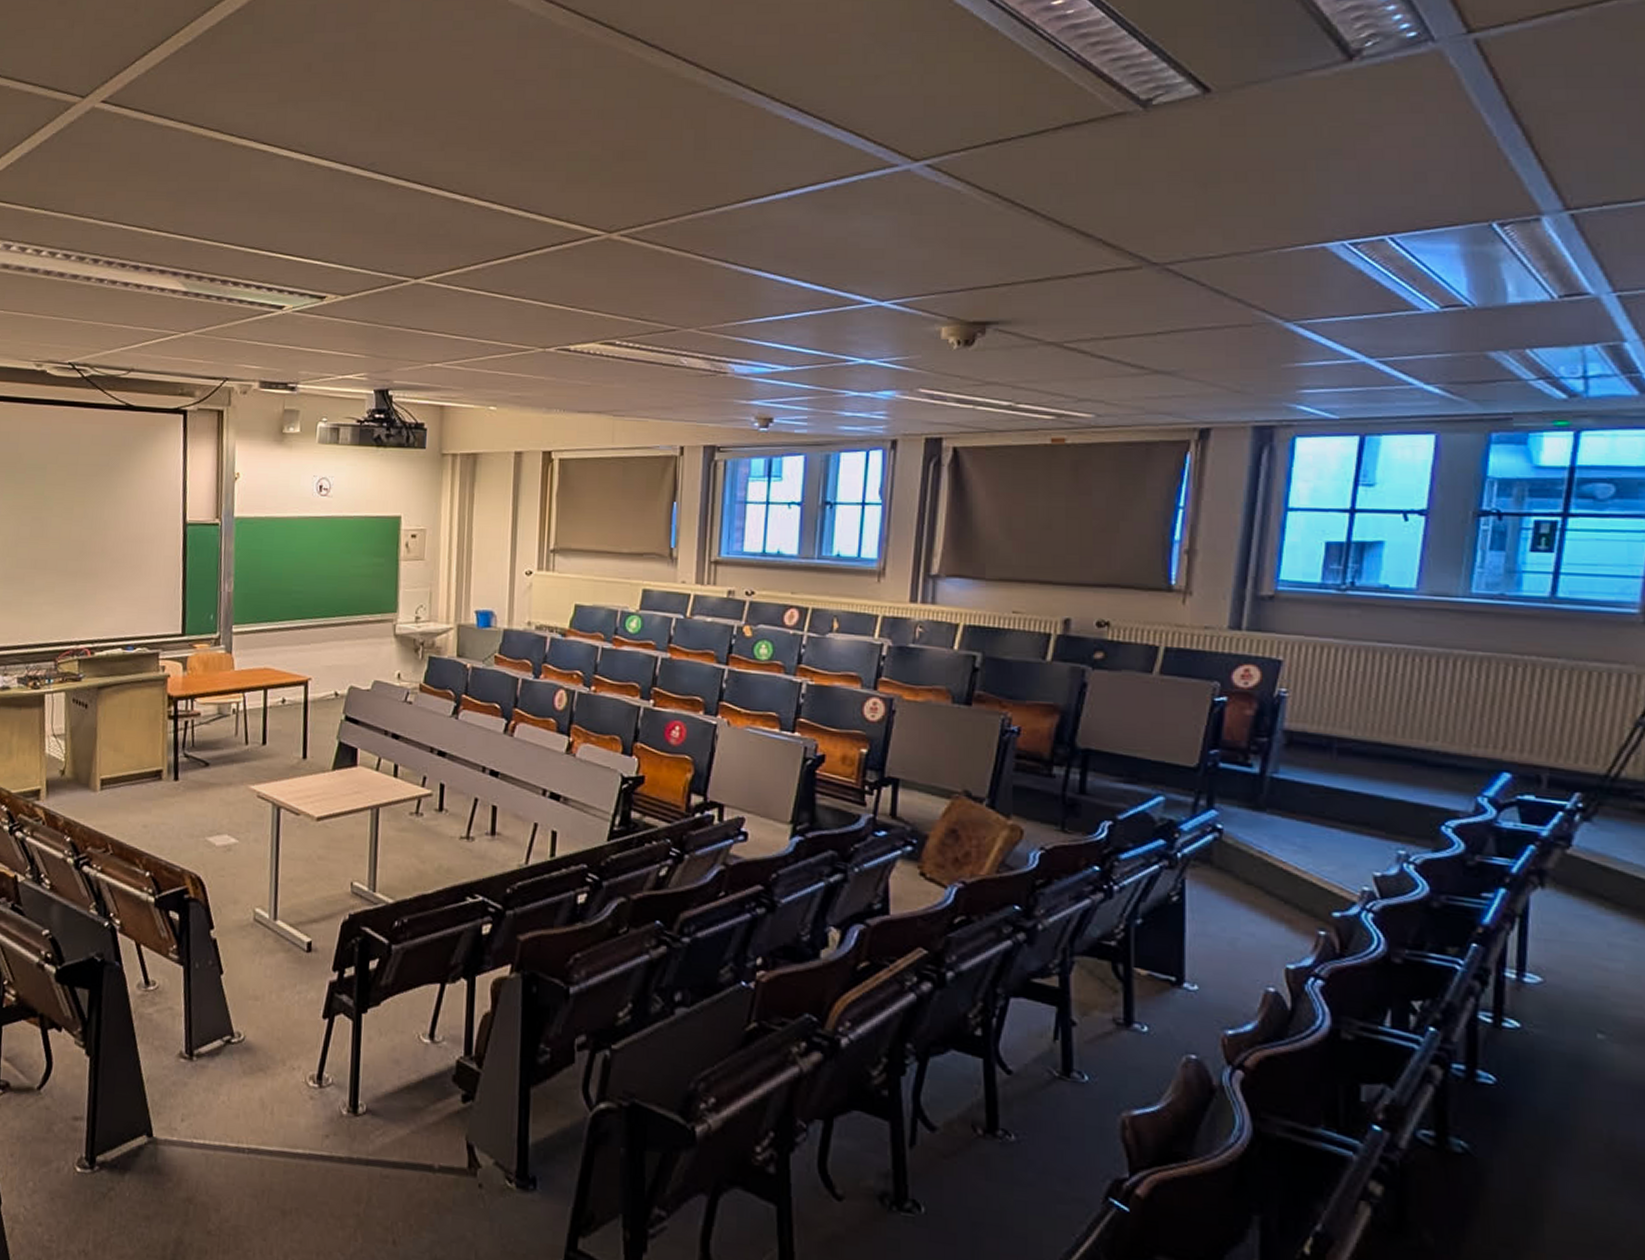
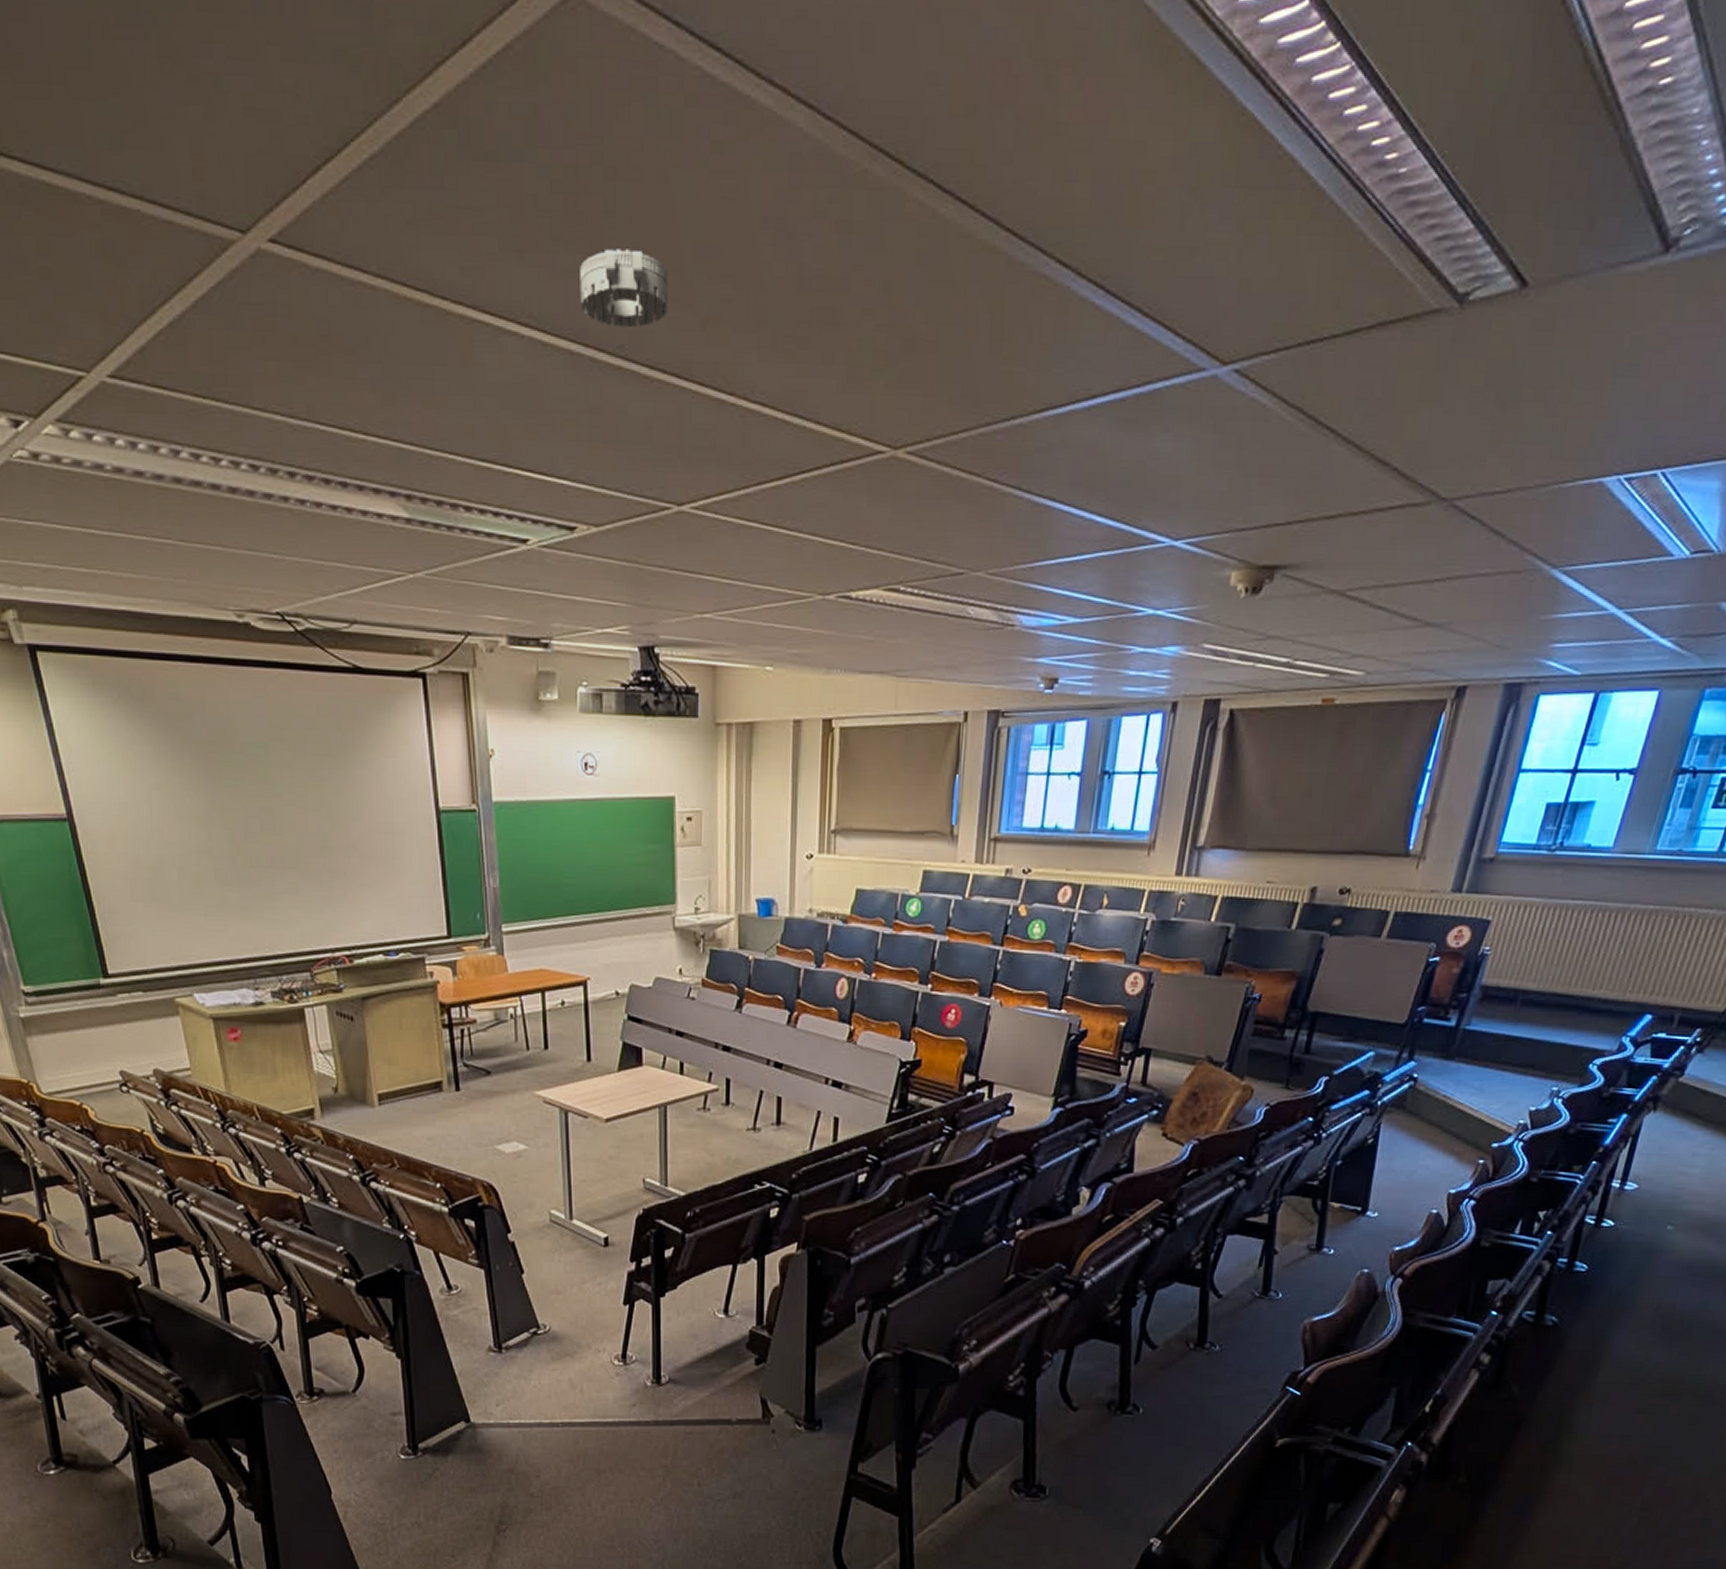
smoke detector: none [341,96,415,150] -> present [580,248,669,328]

